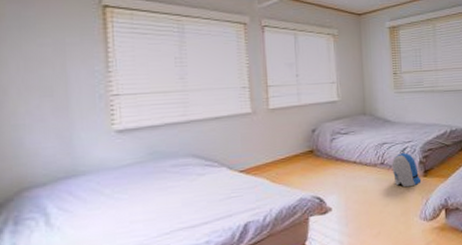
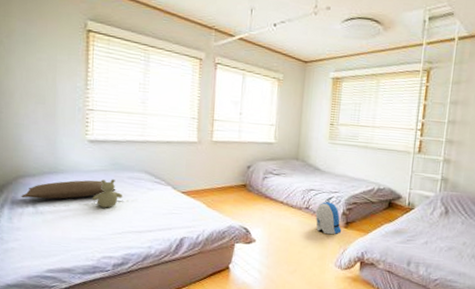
pillow: none [28,175,158,214] -> present [21,180,116,200]
stuffed bear: none [126,171,168,207] -> present [92,179,123,208]

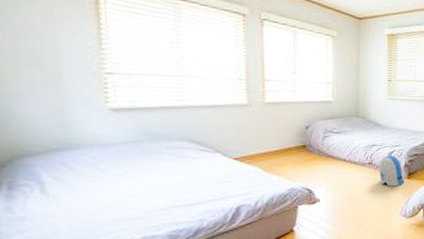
pillow: present [21,180,116,200] -> none [21,153,153,181]
stuffed bear: present [92,179,123,208] -> none [122,151,163,184]

